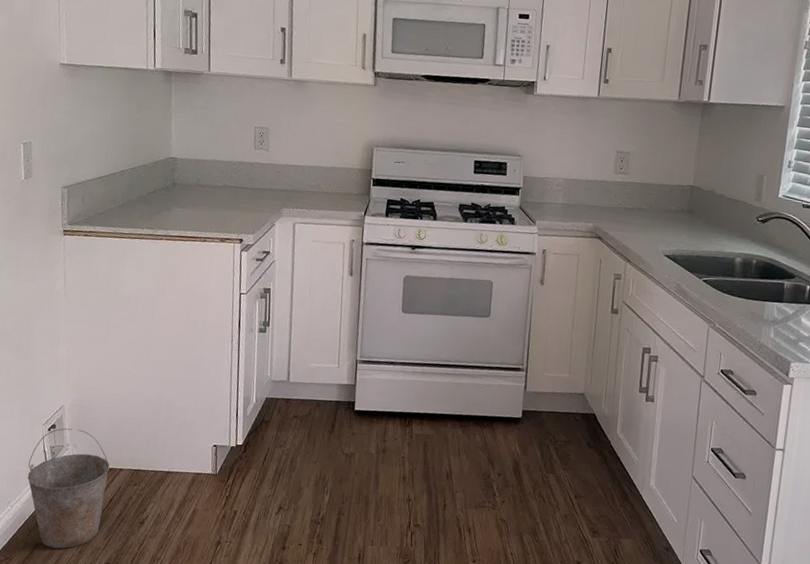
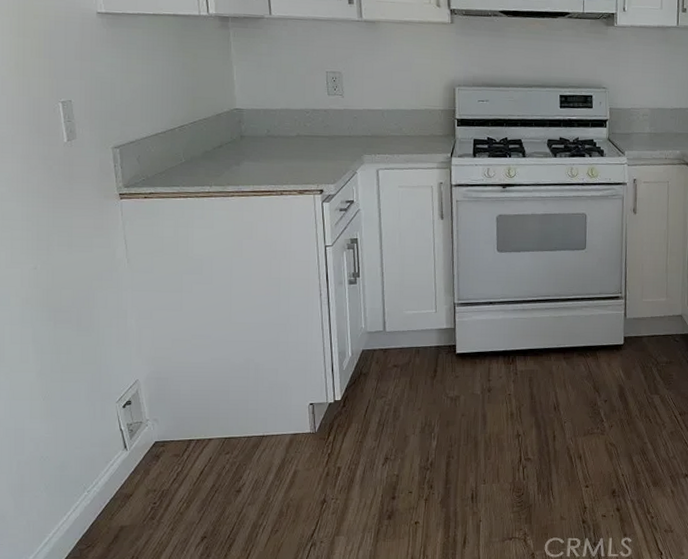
bucket: present [27,428,110,549] -> none [103,402,197,529]

